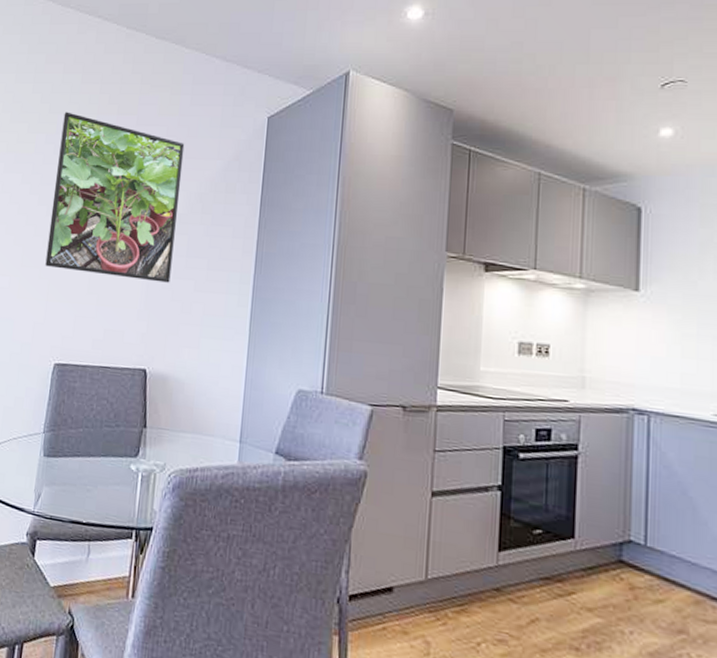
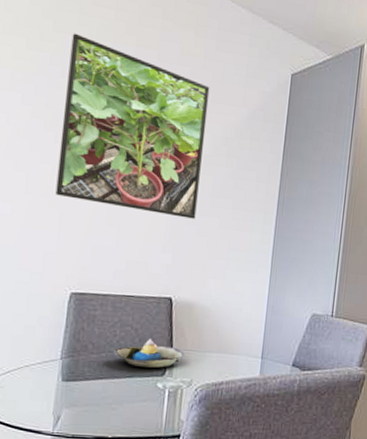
decorative bowl: none [91,413,158,448] -> present [114,338,184,368]

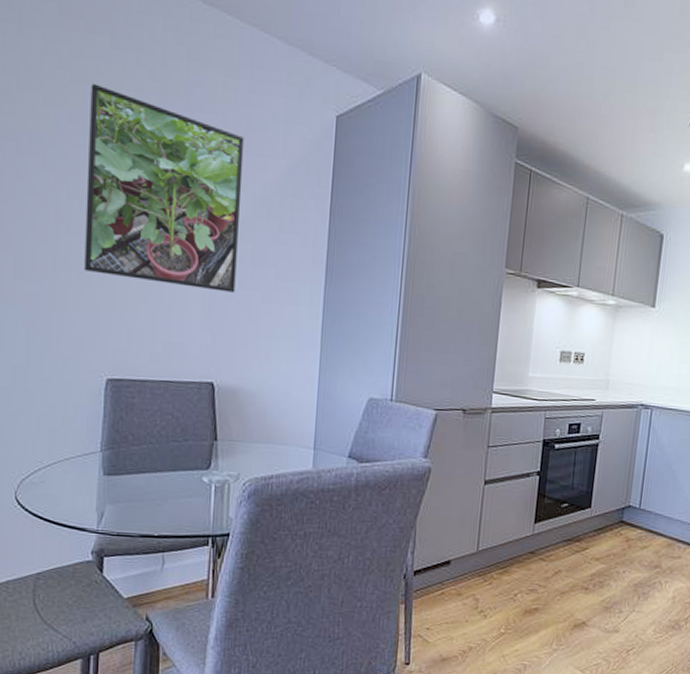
decorative bowl: present [114,338,184,368] -> none [155,427,230,461]

